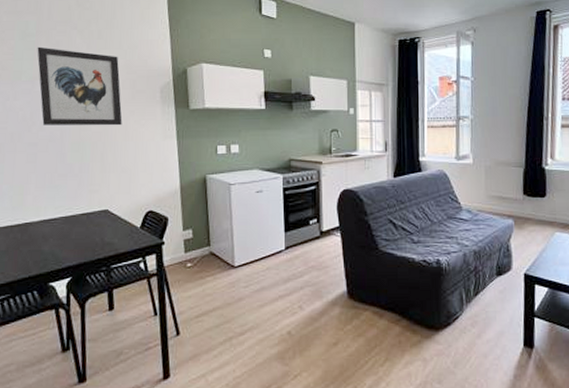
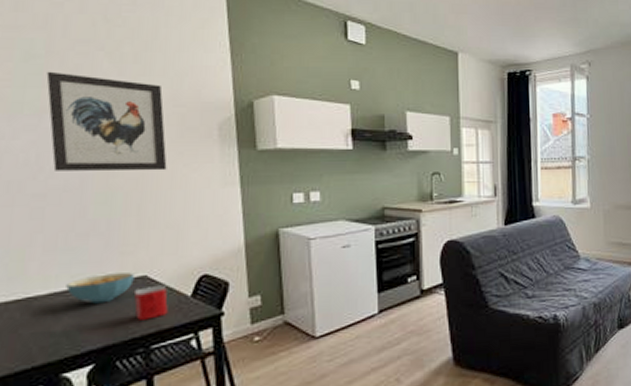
cereal bowl: none [51,207,99,230] -> present [66,273,134,304]
mug: none [98,217,123,245] -> present [133,285,168,320]

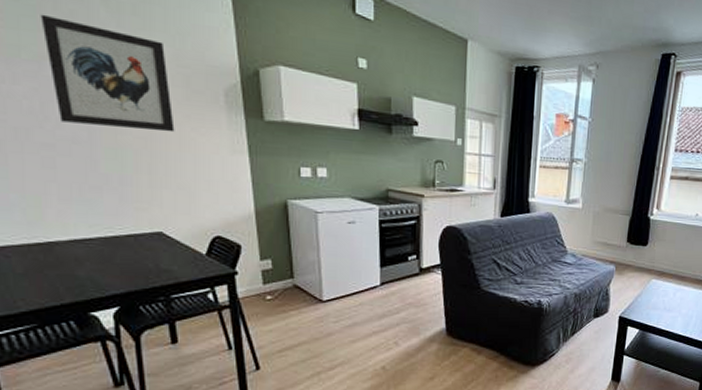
cereal bowl: present [66,273,134,304] -> none [85,227,150,254]
mug: present [133,285,168,320] -> none [150,241,184,272]

